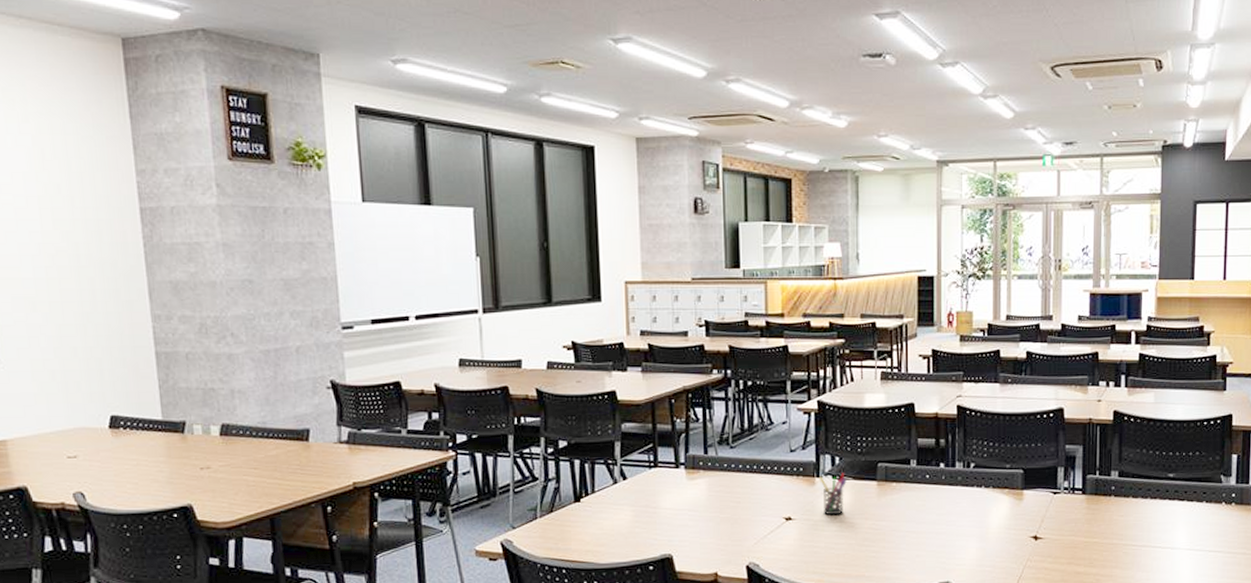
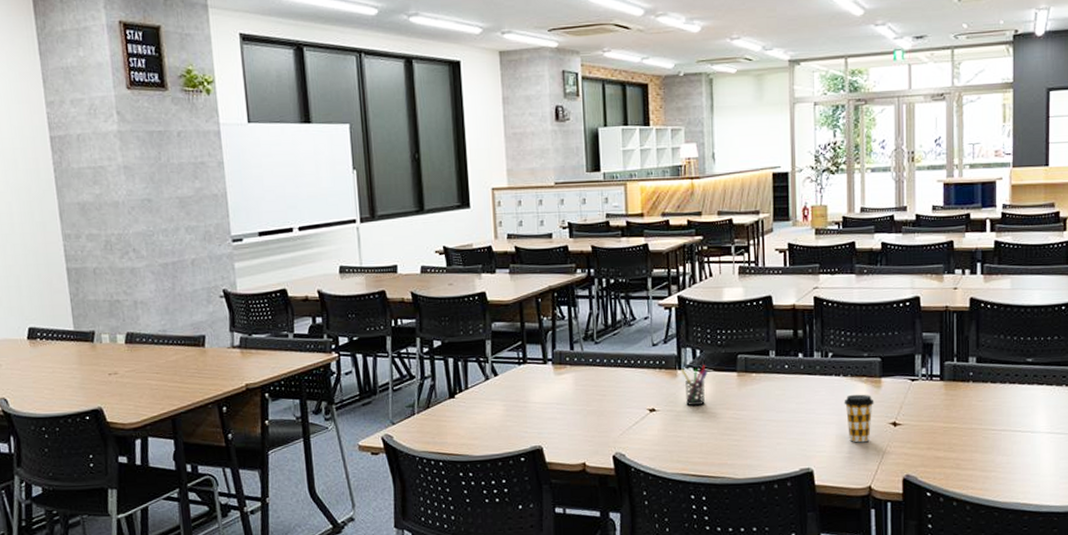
coffee cup: none [985,506,1016,556] -> present [844,394,874,443]

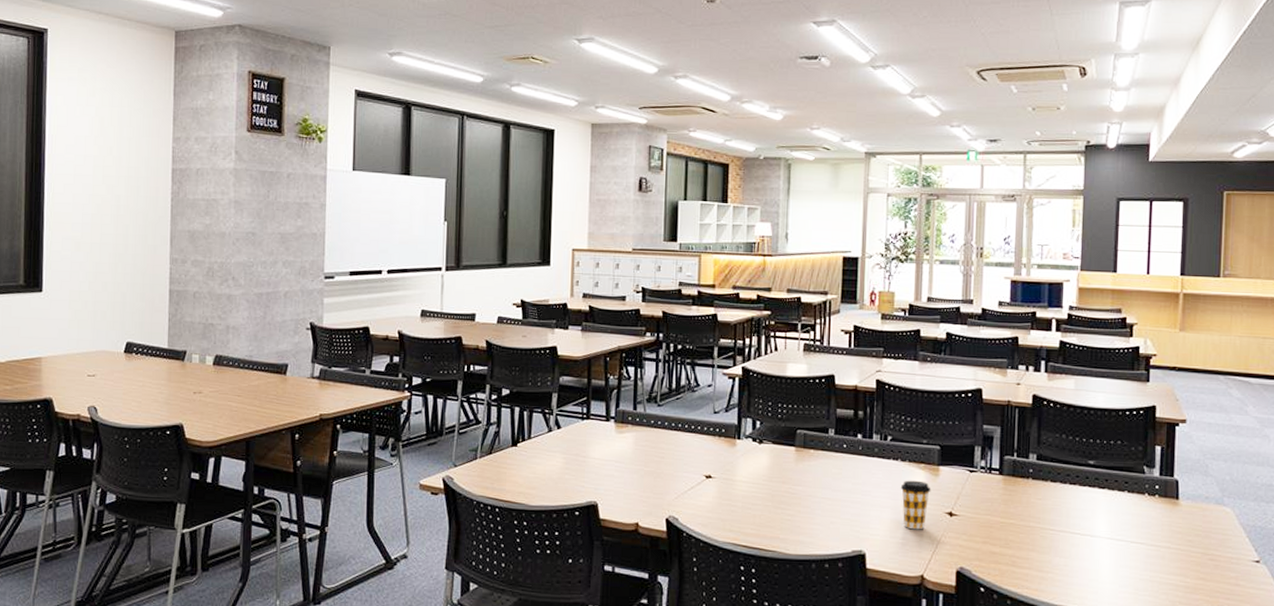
pen holder: present [681,365,708,406] -> none [740,437,766,477]

